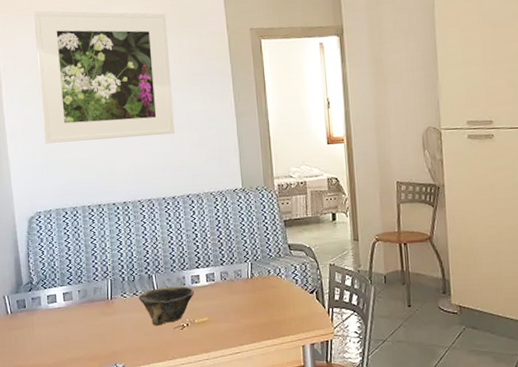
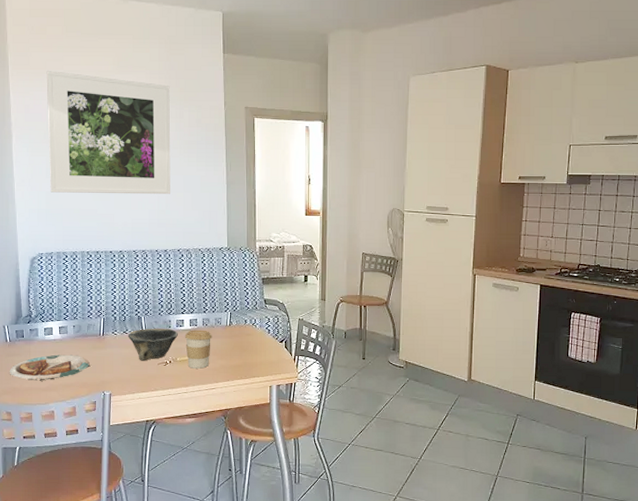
plate: none [12,323,100,356] -> present [9,354,91,381]
coffee cup: none [201,285,233,331] -> present [184,330,212,369]

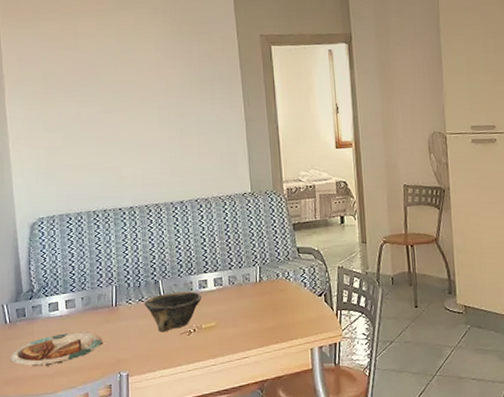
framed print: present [46,70,171,195] -> none [40,14,183,148]
coffee cup: present [184,330,212,369] -> none [209,289,241,336]

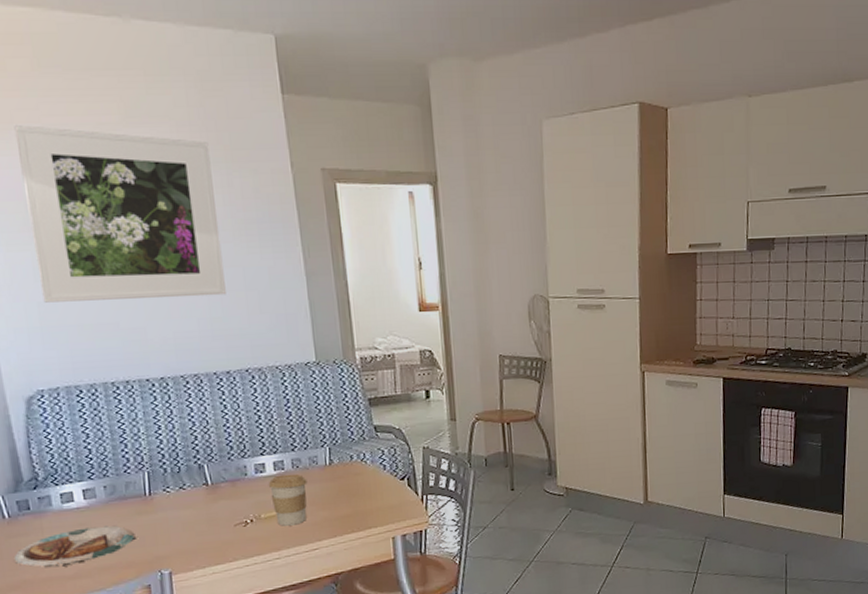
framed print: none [40,14,183,148] -> present [14,124,226,303]
bowl: present [144,291,201,332] -> none [186,476,259,524]
coffee cup: none [209,289,241,336] -> present [268,474,308,526]

